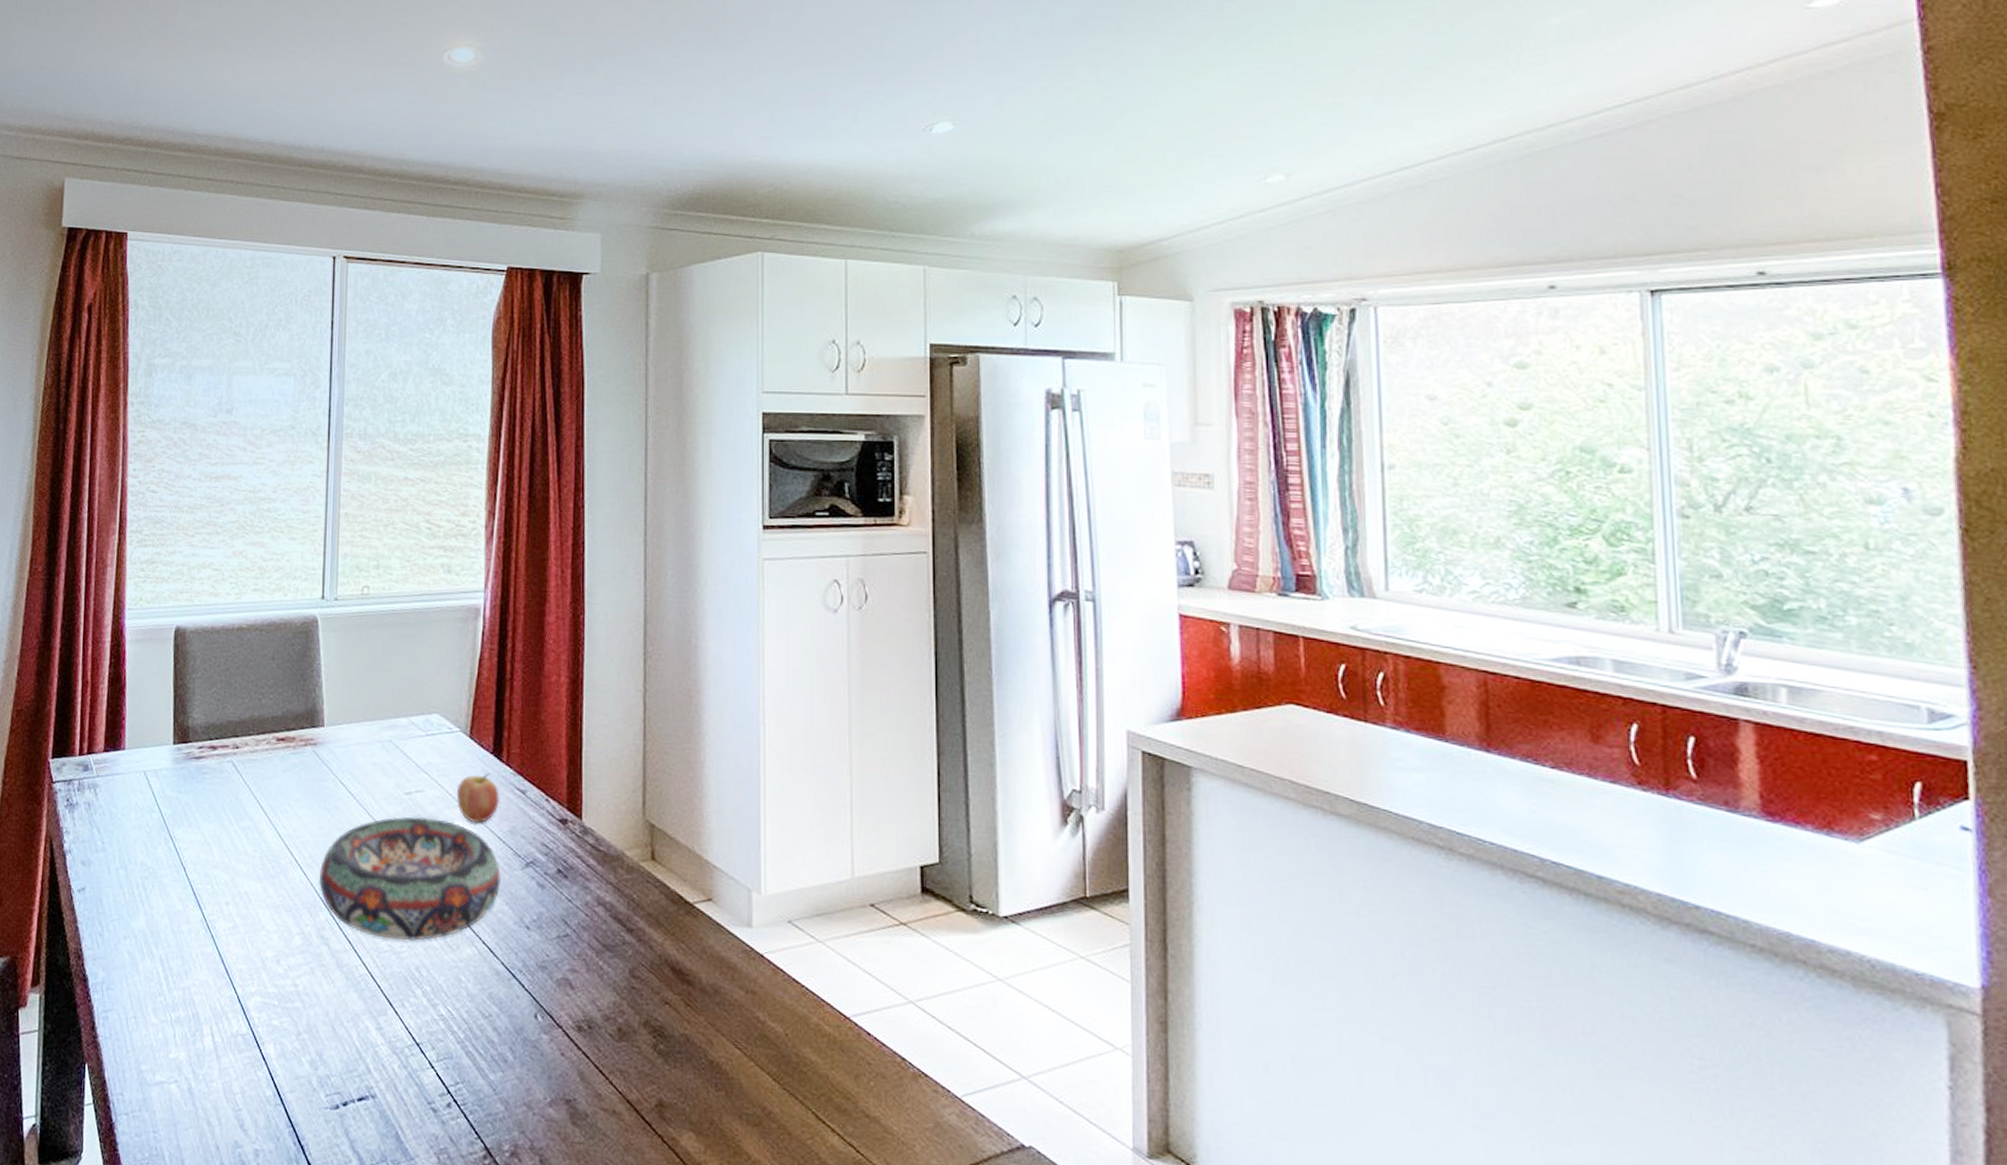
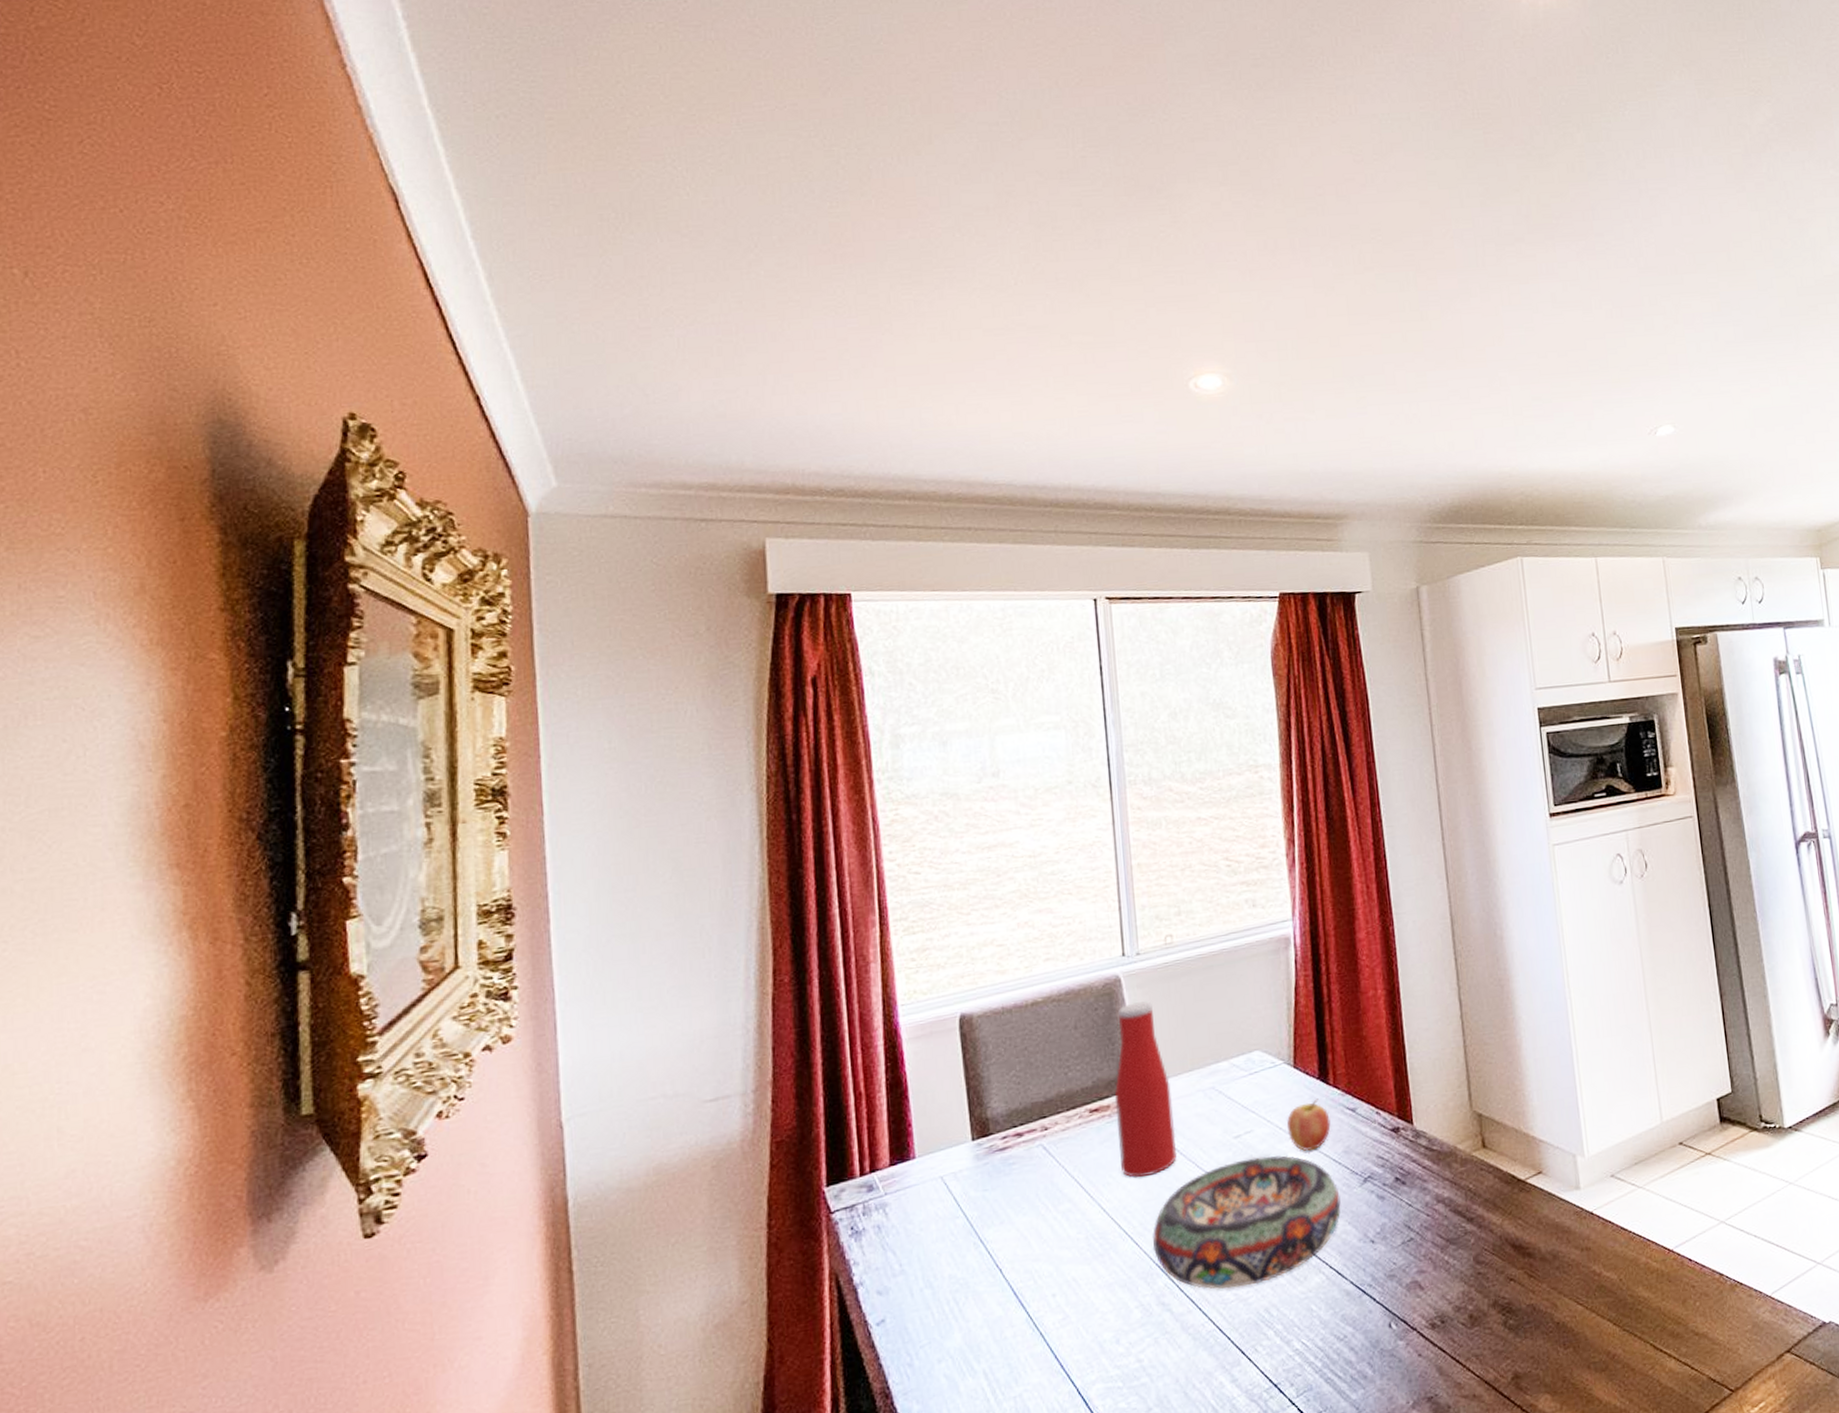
bottle: none [299,645,352,812] -> present [1114,1001,1177,1177]

